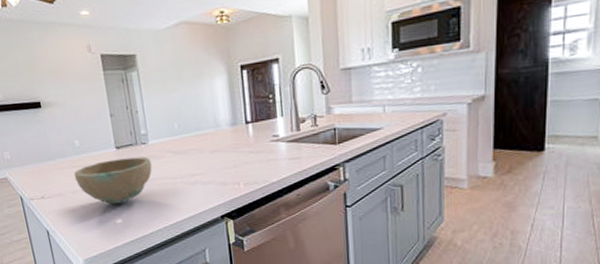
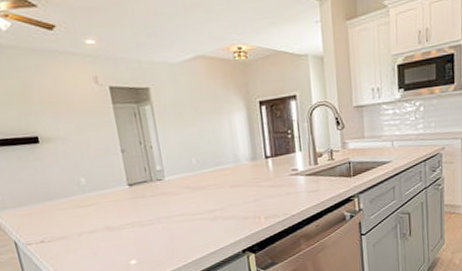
bowl: present [74,156,152,204] -> none [80,193,169,245]

